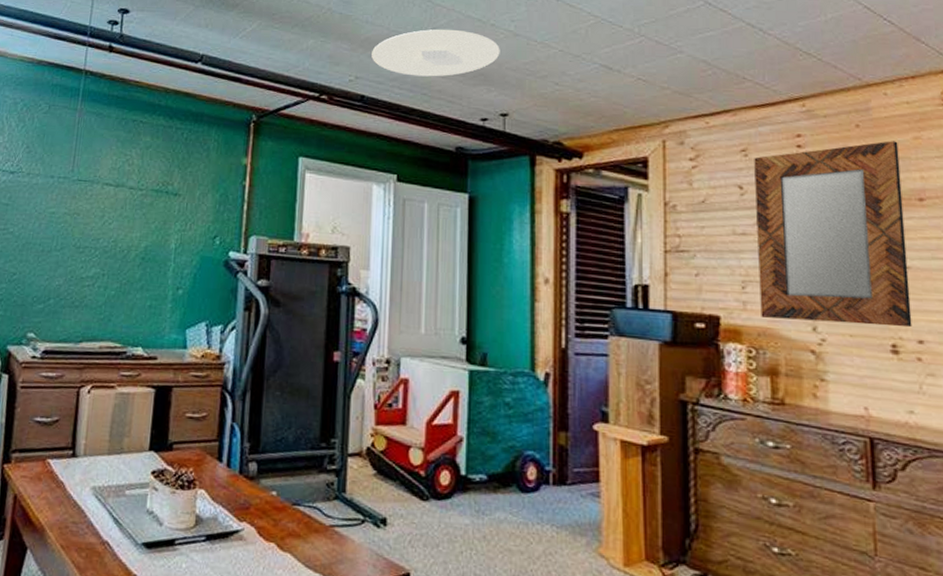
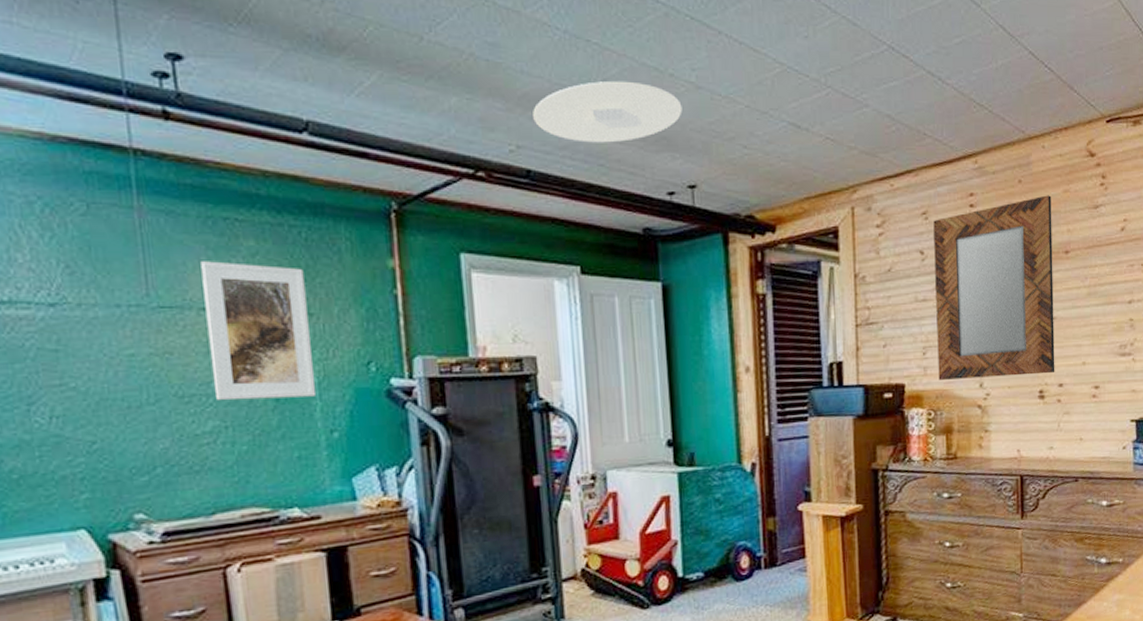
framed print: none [101,150,180,259] -> present [200,261,317,401]

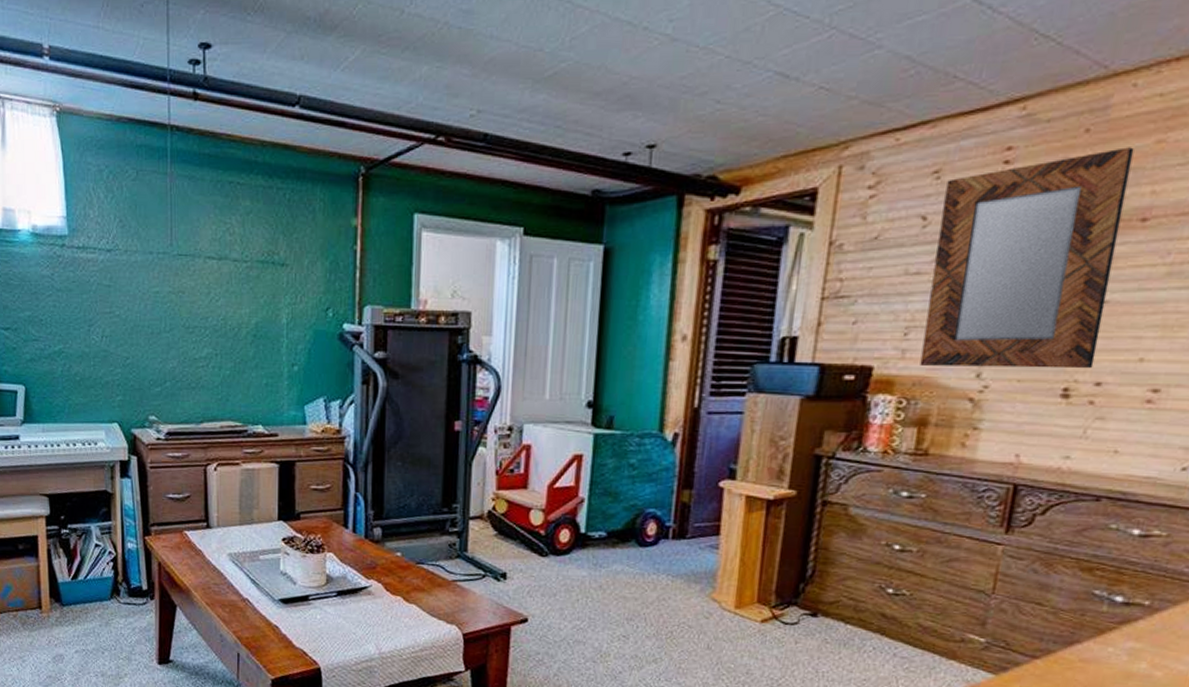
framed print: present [200,261,317,401] -> none [210,218,285,335]
ceiling light: present [533,80,682,143] -> none [496,38,653,105]

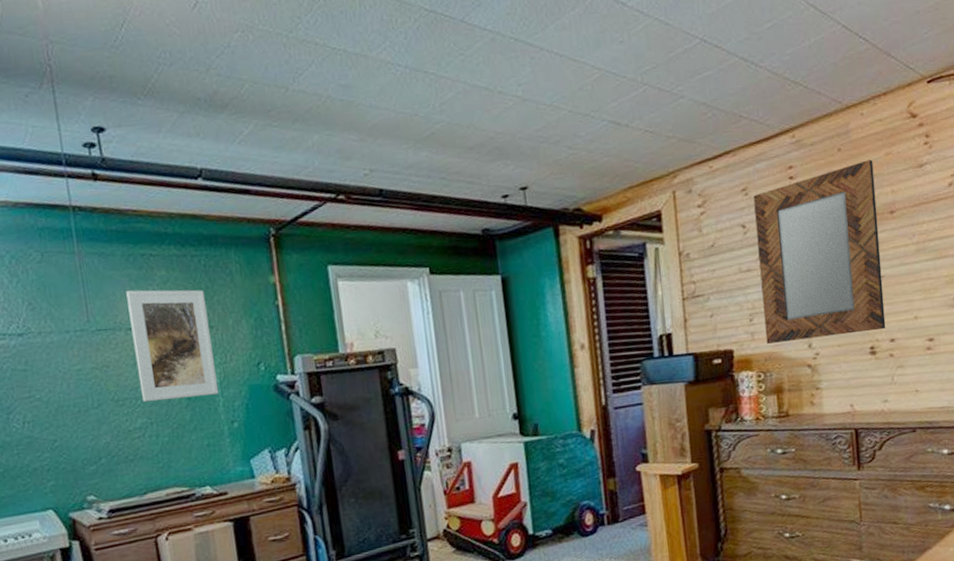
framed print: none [210,218,285,335] -> present [126,289,219,402]

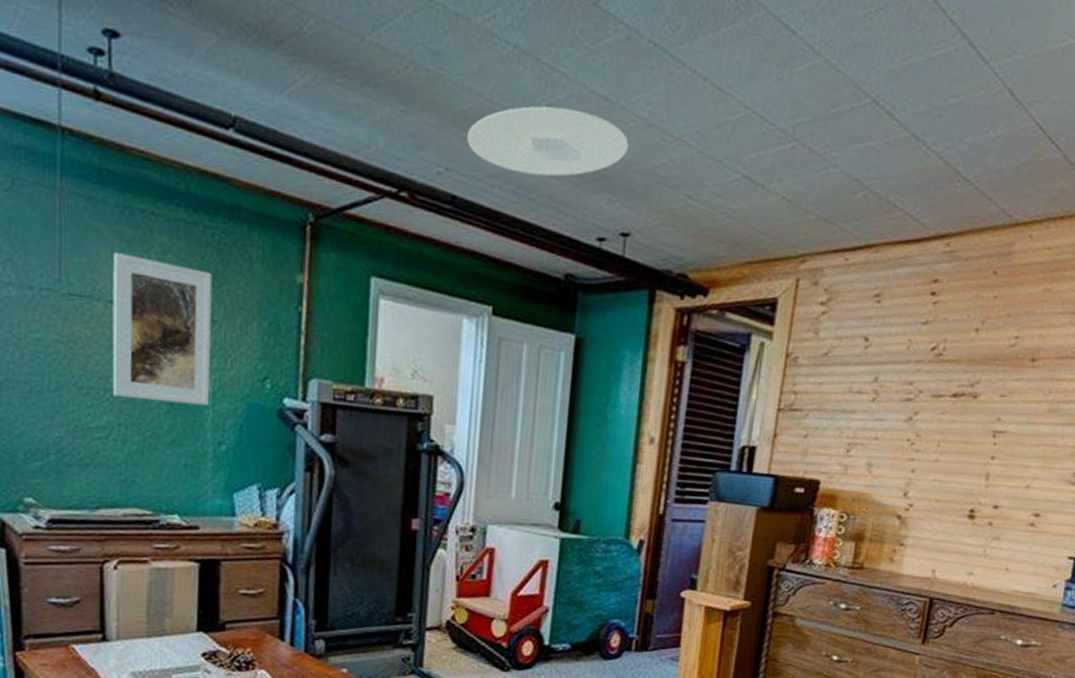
ceiling light: none [382,102,512,161] -> present [467,106,629,177]
home mirror: present [753,159,886,344] -> none [859,292,1029,493]

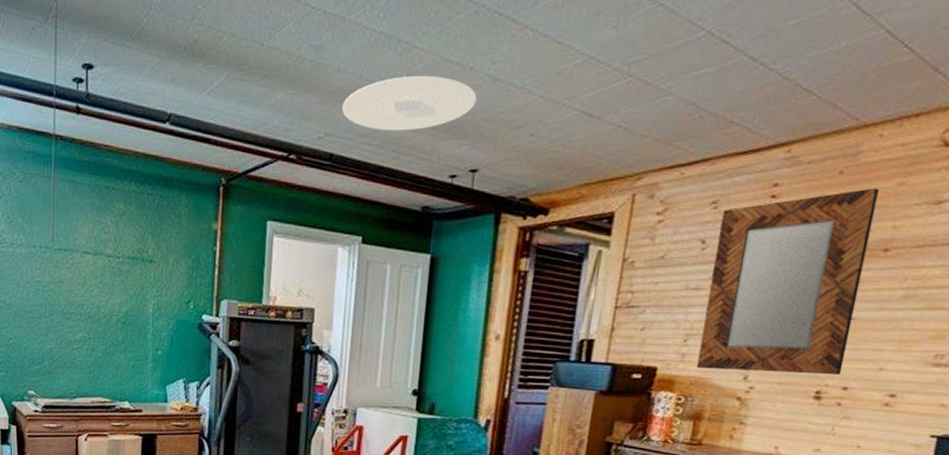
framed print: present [112,252,212,406] -> none [85,218,153,323]
home mirror: none [859,292,1029,493] -> present [696,188,880,376]

